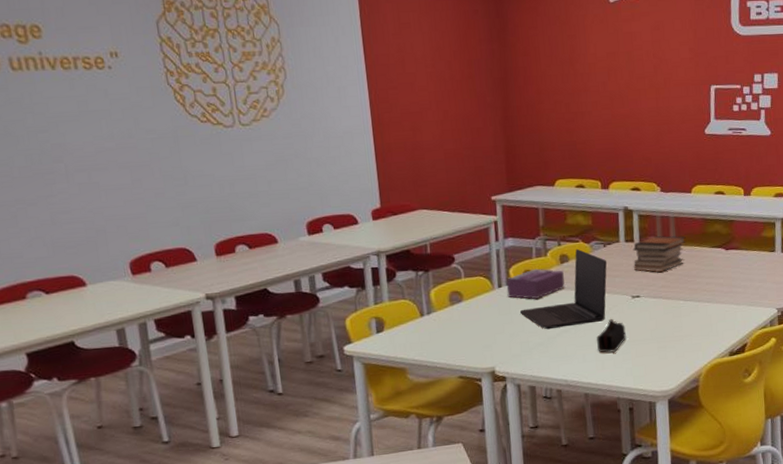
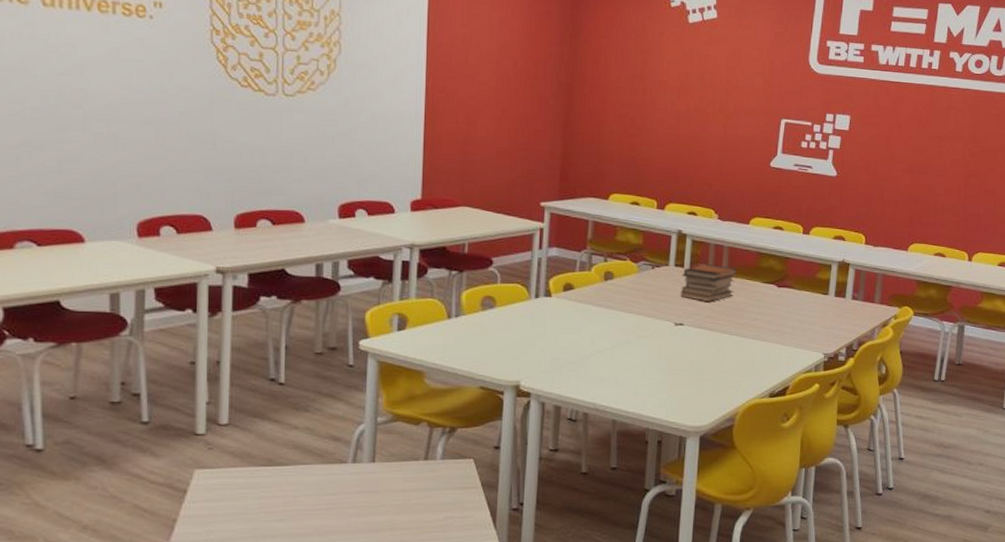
tissue box: present [506,268,565,299] -> none [543,282,606,314]
laptop: present [520,249,607,330] -> none [555,267,653,348]
pencil case: present [597,319,626,353] -> none [632,345,664,380]

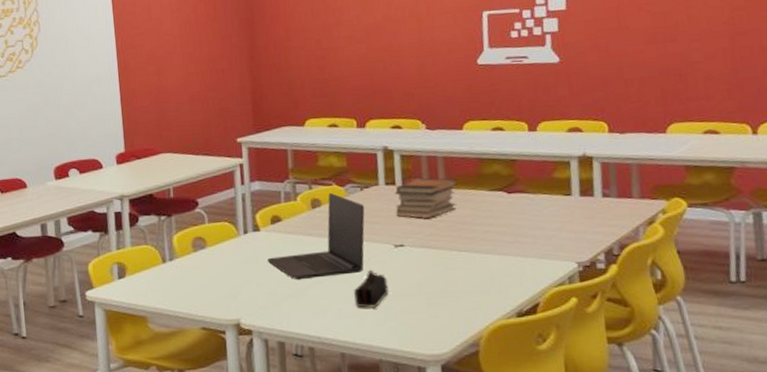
laptop: none [555,267,653,348] -> present [268,192,365,280]
pencil case: none [632,345,664,380] -> present [354,270,389,308]

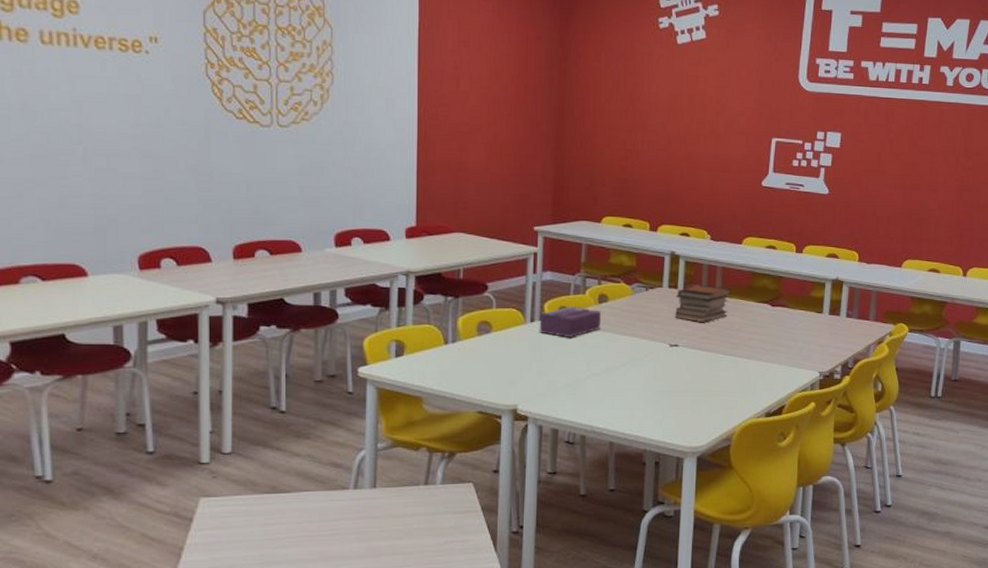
tissue box: none [252,213,317,247] -> present [539,305,601,337]
laptop: present [268,192,365,280] -> none [551,289,647,371]
pencil case: present [354,270,389,308] -> none [628,367,660,401]

